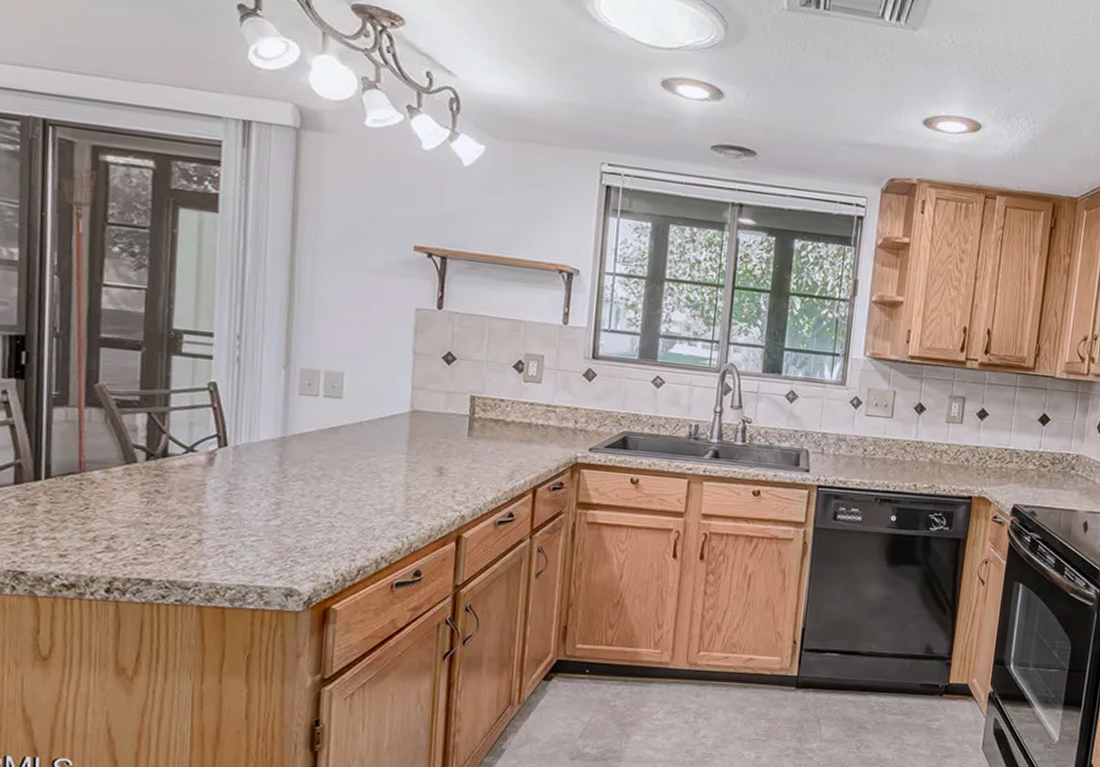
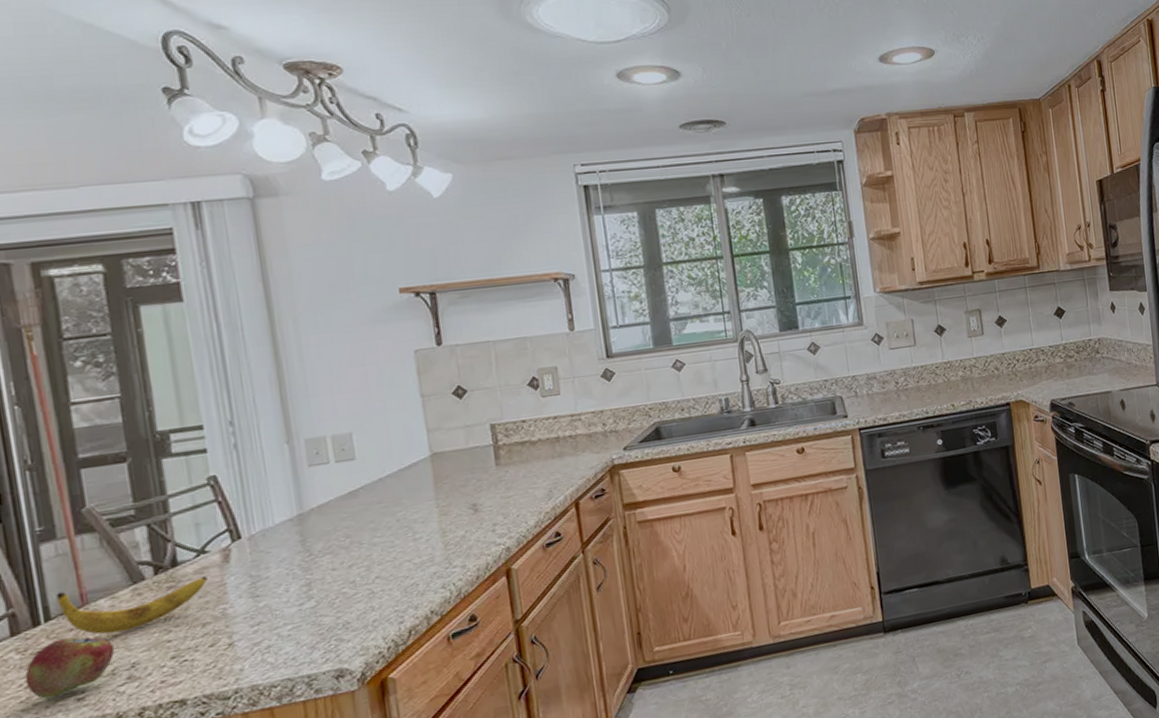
fruit: none [19,497,100,548] -> present [25,636,115,699]
banana: none [59,455,191,505] -> present [56,575,208,635]

